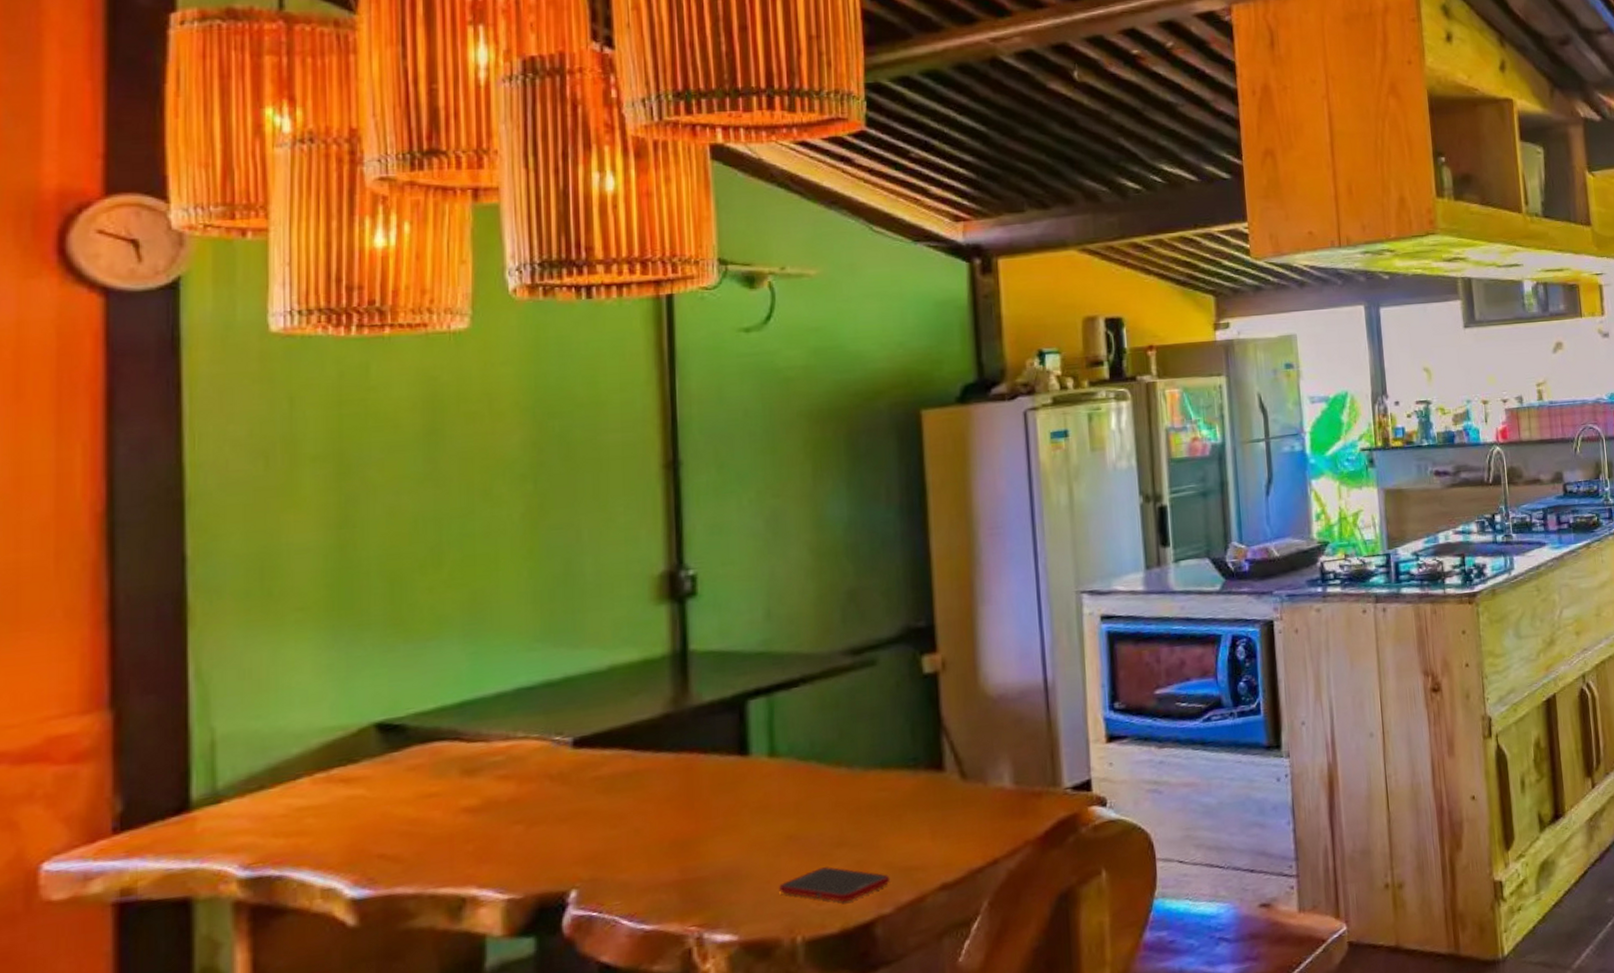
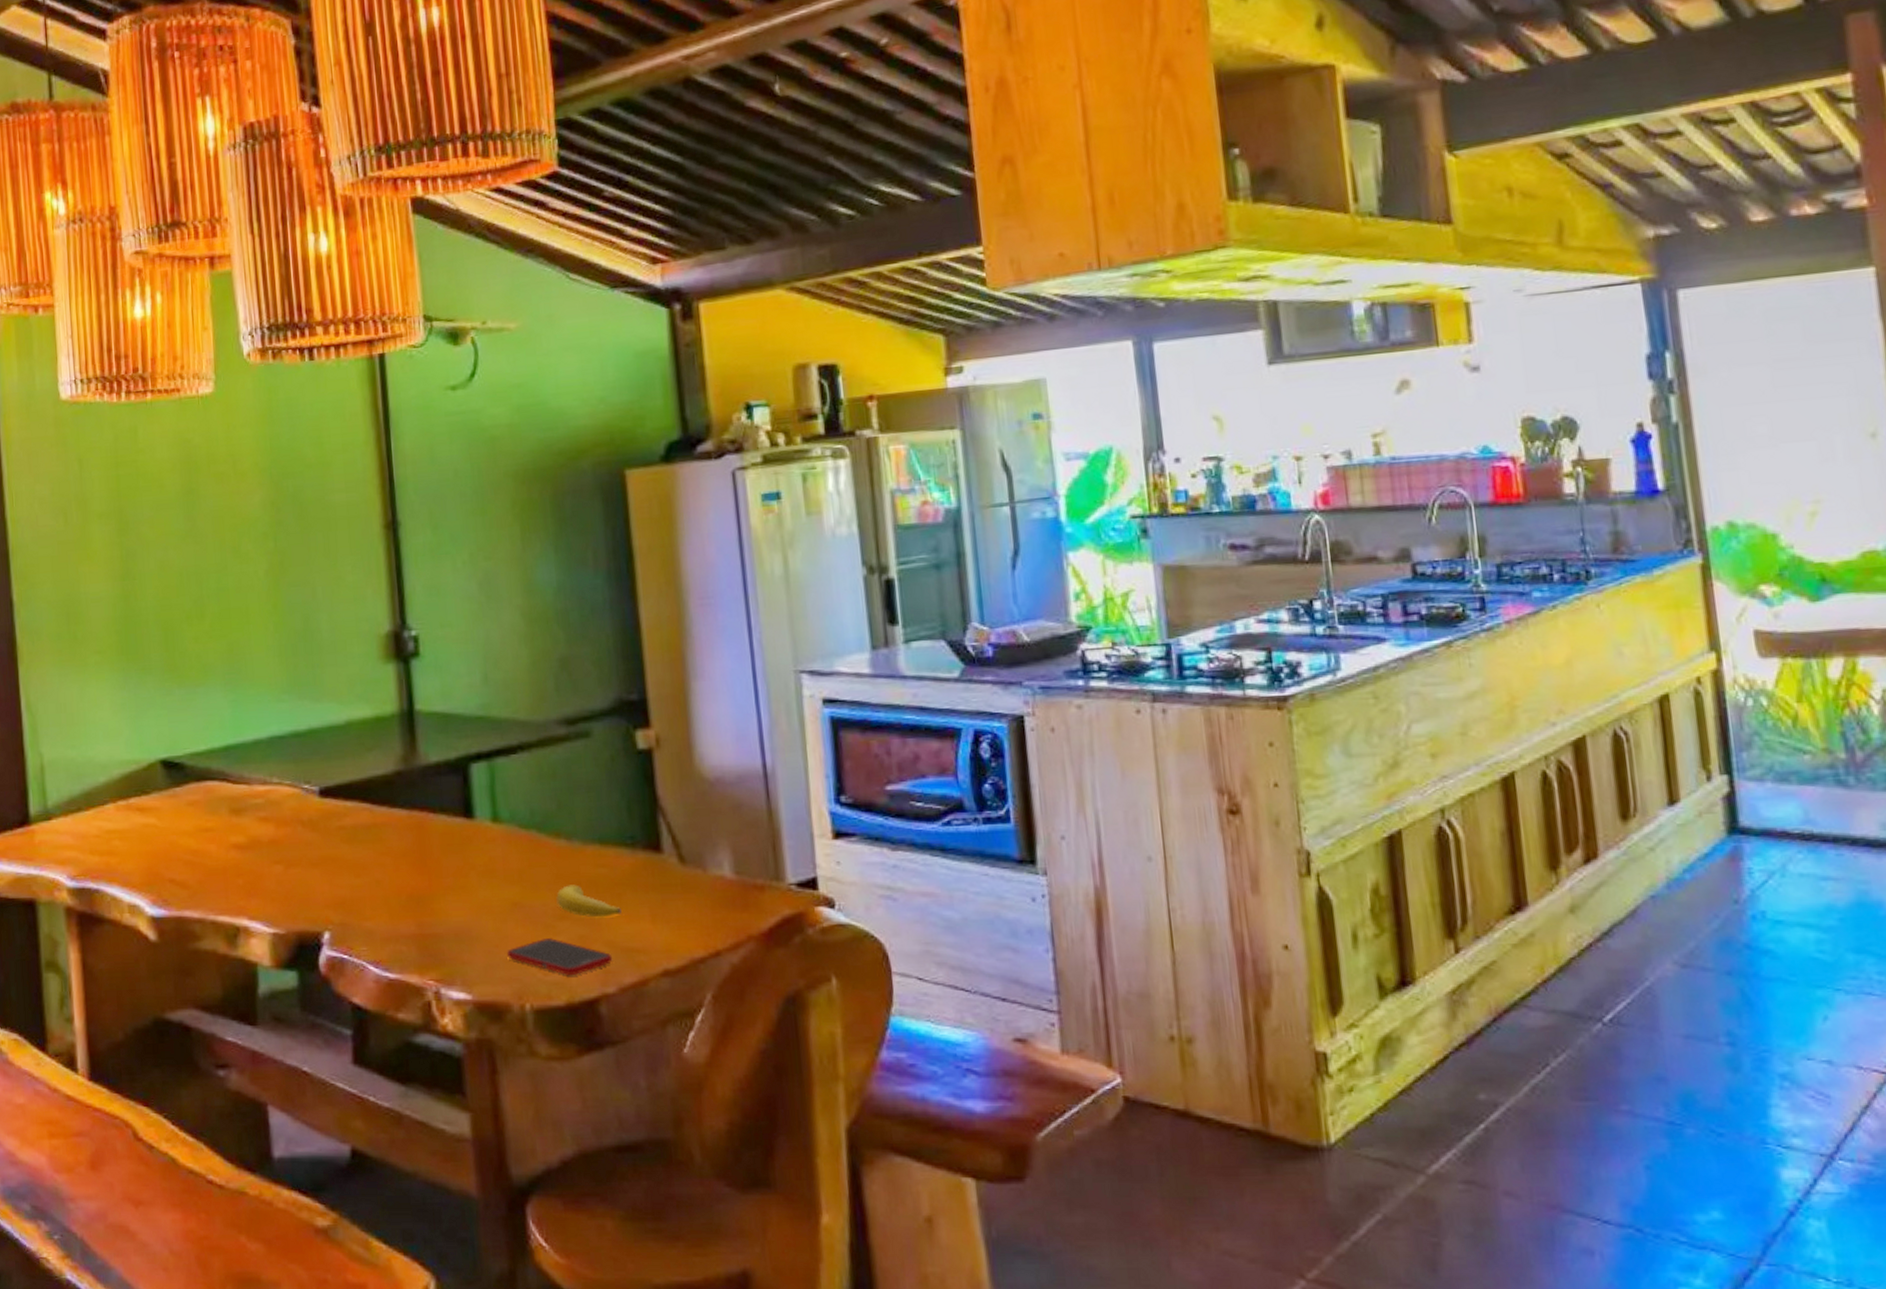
banana: none [834,811,901,842] -> present [556,885,621,918]

